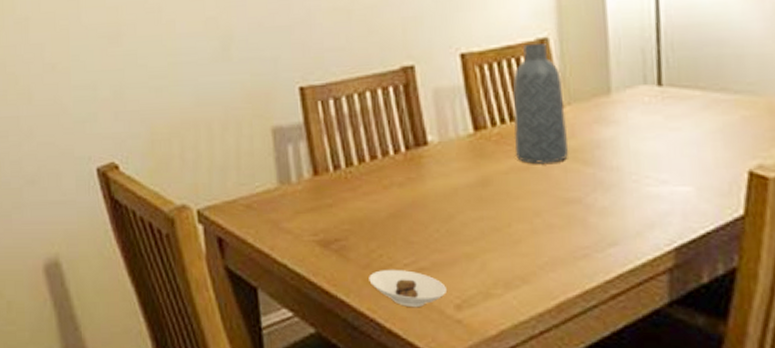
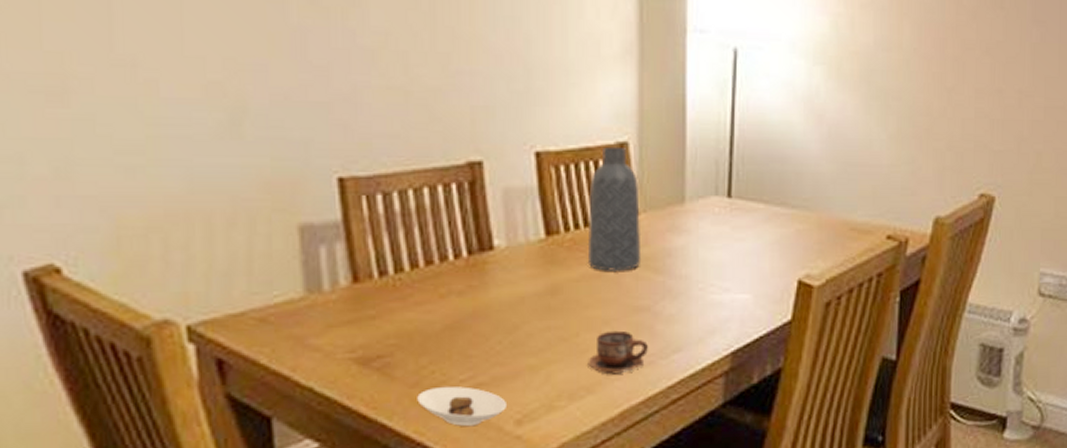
cup: none [521,222,582,266] -> present [588,330,648,375]

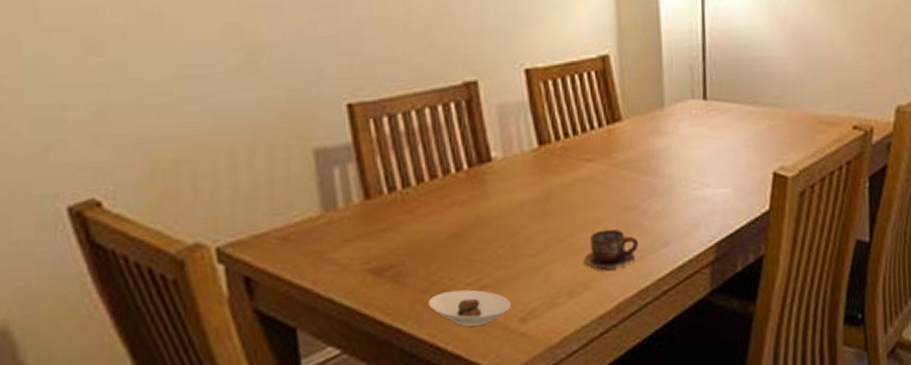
vase: present [587,146,642,273] -> none [576,59,626,176]

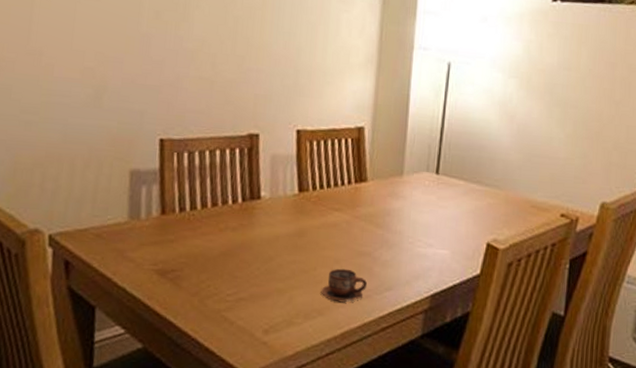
saucer: present [428,289,511,327] -> none [196,297,259,330]

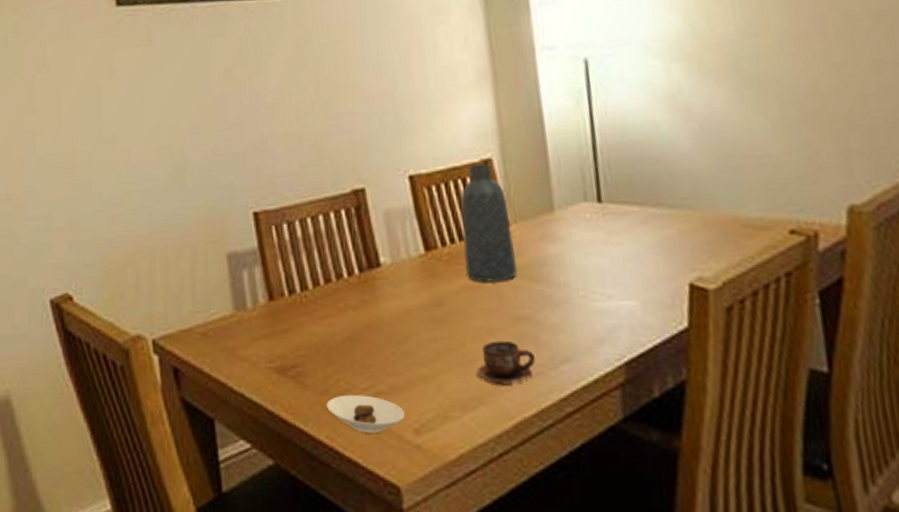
saucer: none [196,297,259,330] -> present [326,394,405,433]
vase: none [328,129,370,224] -> present [460,163,517,283]

